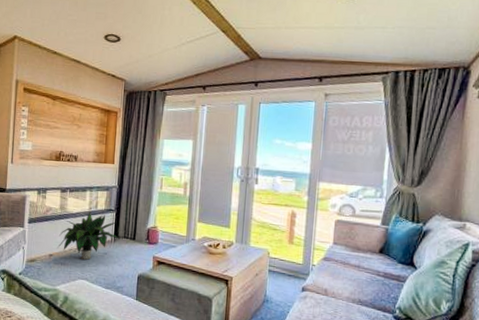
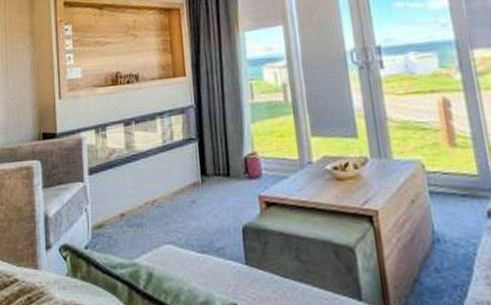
potted plant: present [57,212,119,260] -> none [129,147,209,215]

